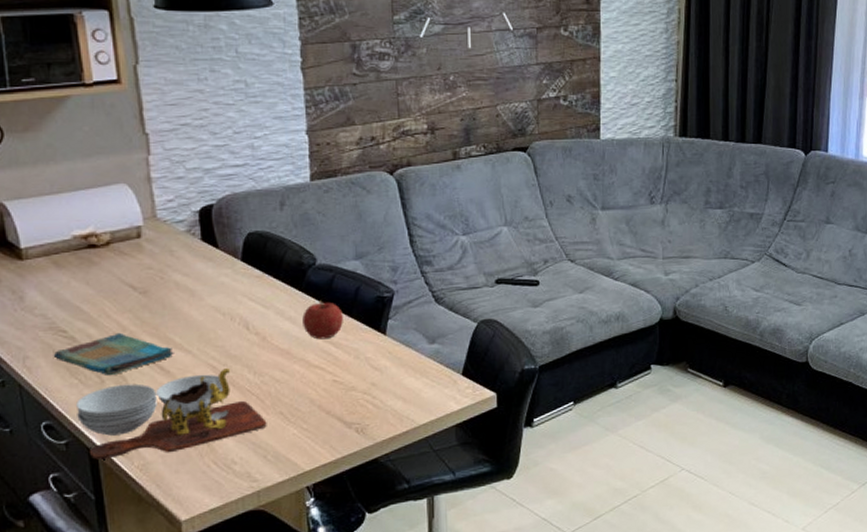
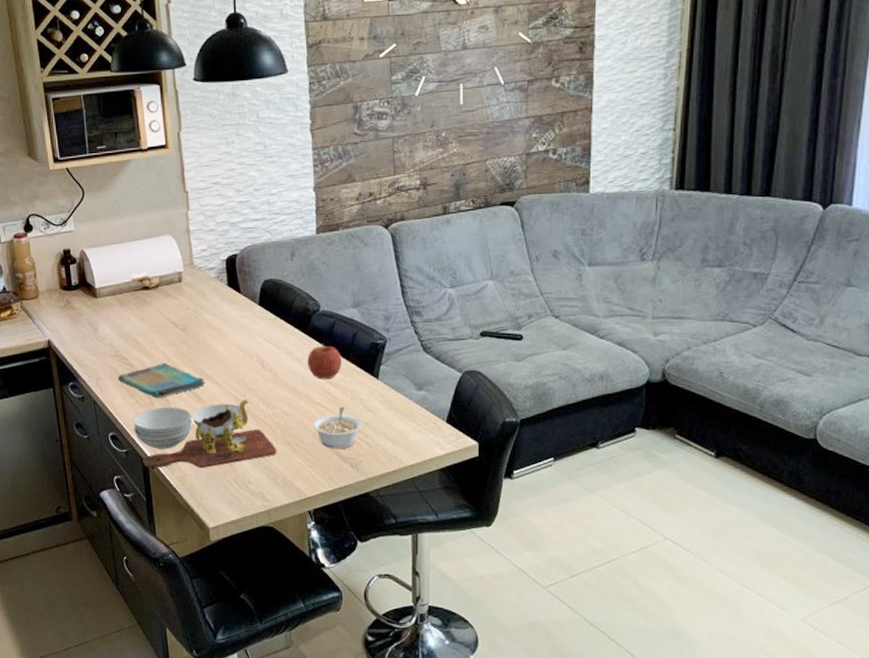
legume: none [310,367,369,414] -> present [312,407,363,449]

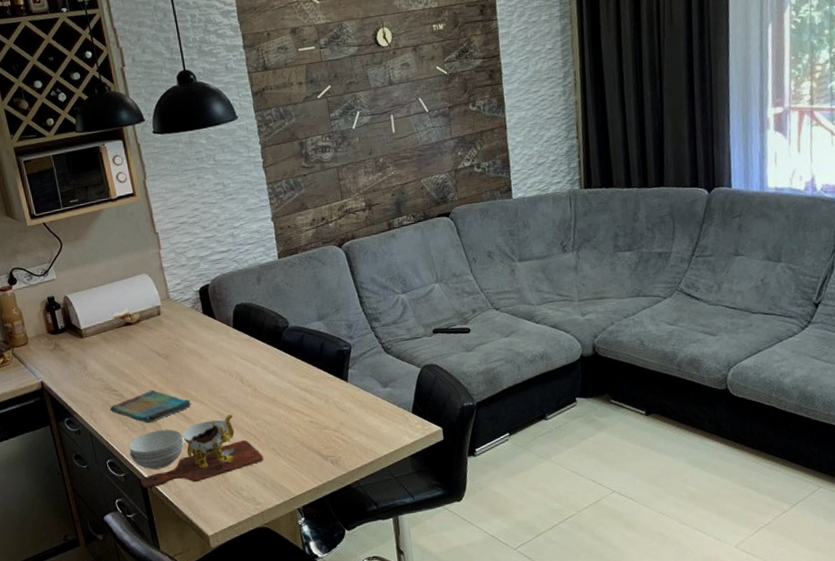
fruit: present [307,344,342,380] -> none [282,356,314,389]
legume: present [312,407,363,449] -> none [293,410,338,449]

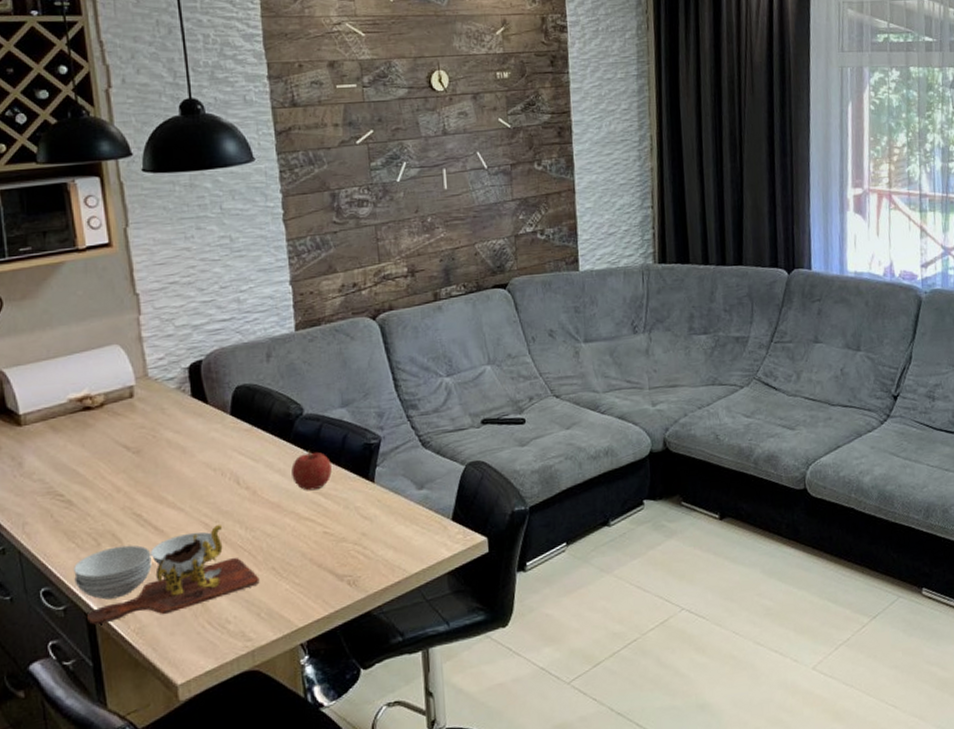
dish towel: present [109,389,192,423] -> none [51,493,167,538]
fruit: none [282,356,314,389] -> present [291,451,332,491]

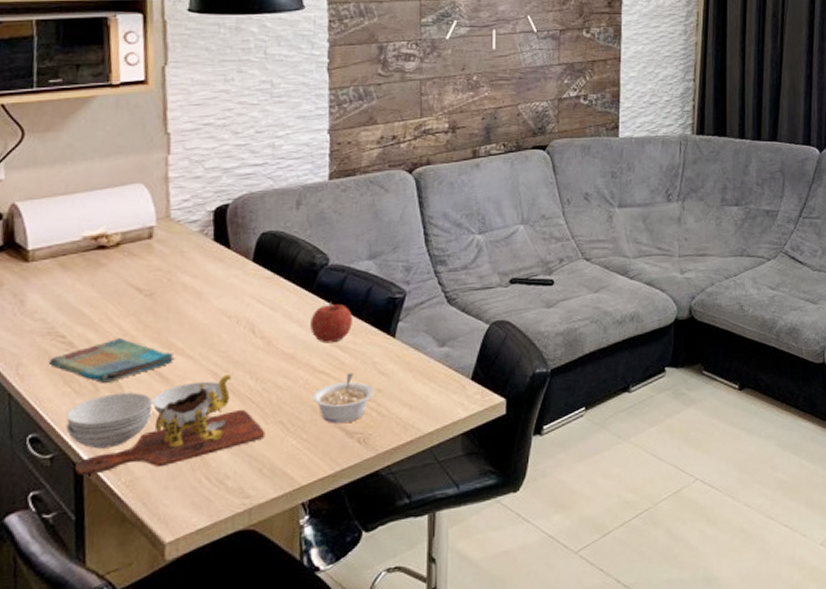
dish towel: none [51,493,167,538] -> present [48,337,175,383]
legume: none [301,518,359,568] -> present [312,373,374,423]

